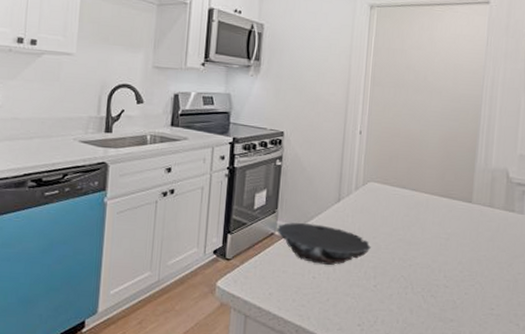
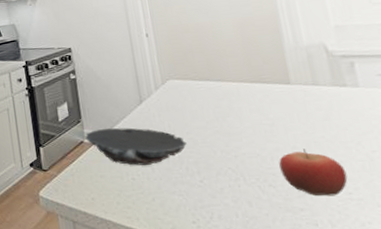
fruit: none [444,265,495,310] -> present [279,148,348,196]

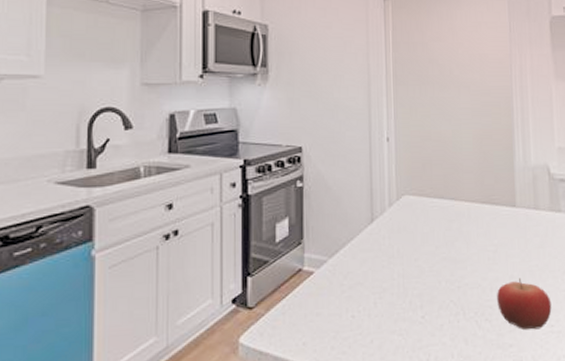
bowl: present [84,127,187,166] -> none [303,252,413,300]

